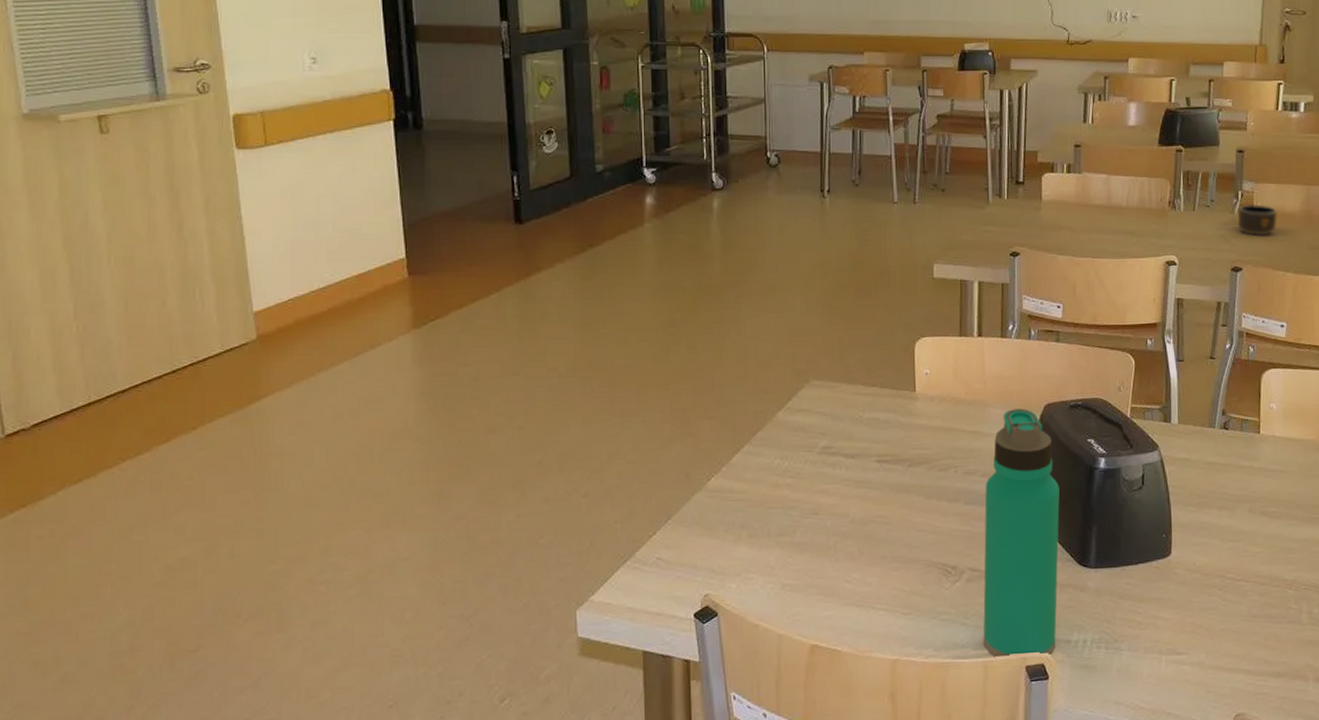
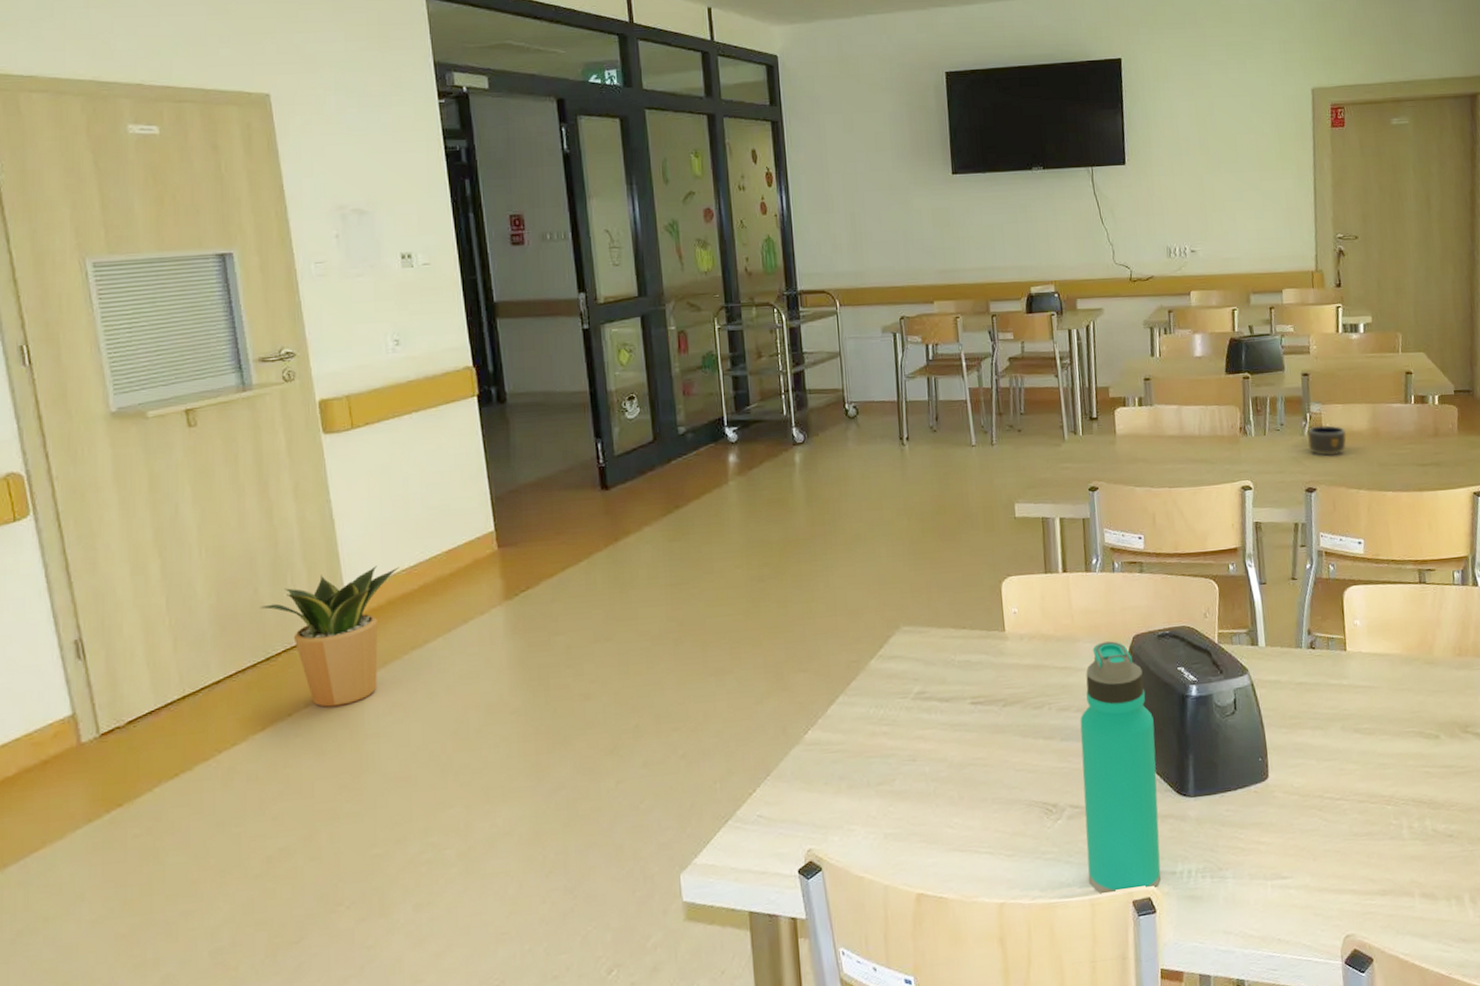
potted plant: none [168,285,308,423] -> present [261,566,399,708]

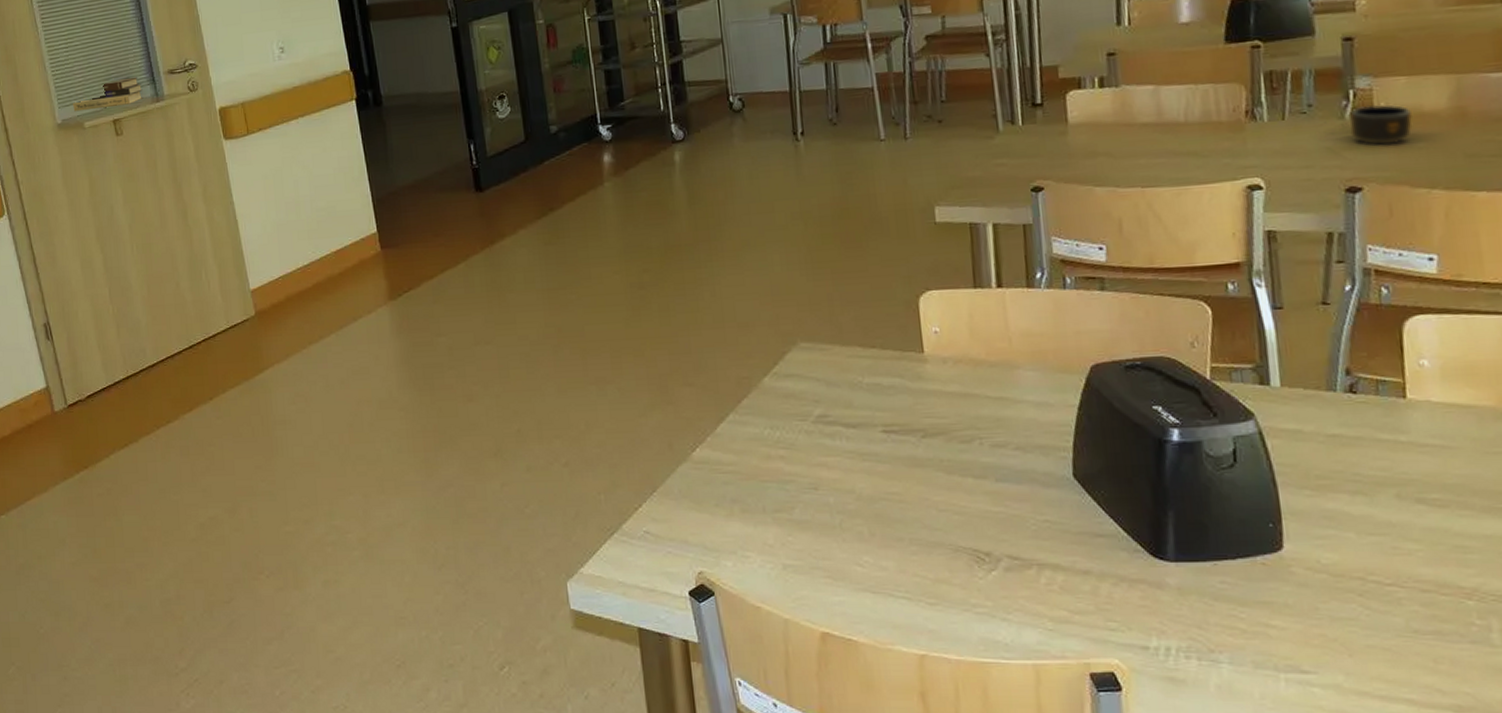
books: none [134,363,224,399] -> present [73,76,142,112]
potted plant: present [261,566,399,708] -> none [182,264,295,394]
water bottle: present [1080,641,1161,896] -> none [1020,370,1129,663]

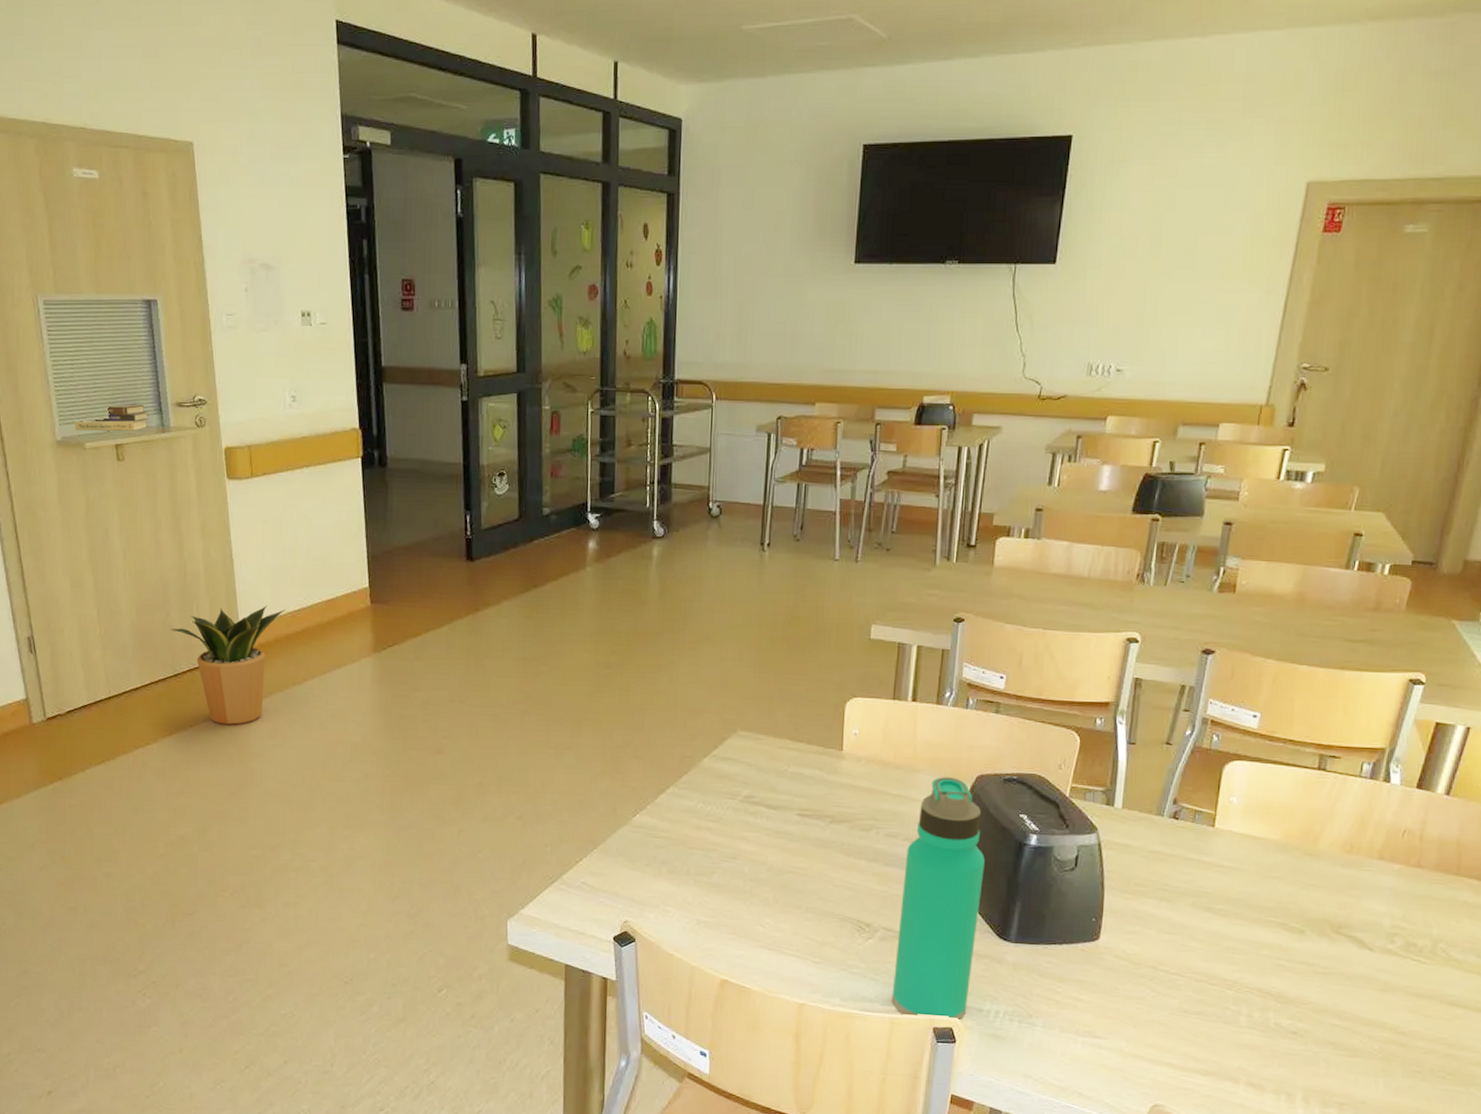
potted plant: none [182,264,295,394] -> present [171,606,286,725]
water bottle: none [1020,370,1129,663] -> present [891,777,985,1020]
mug: present [1349,104,1413,146] -> none [1215,581,1264,618]

